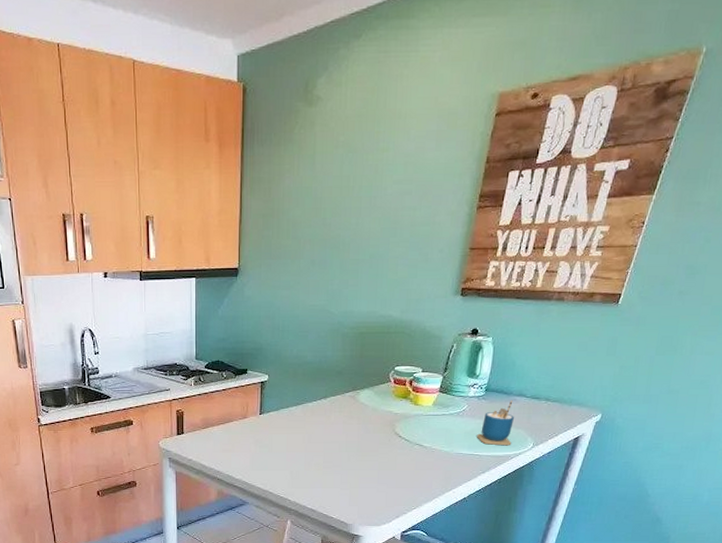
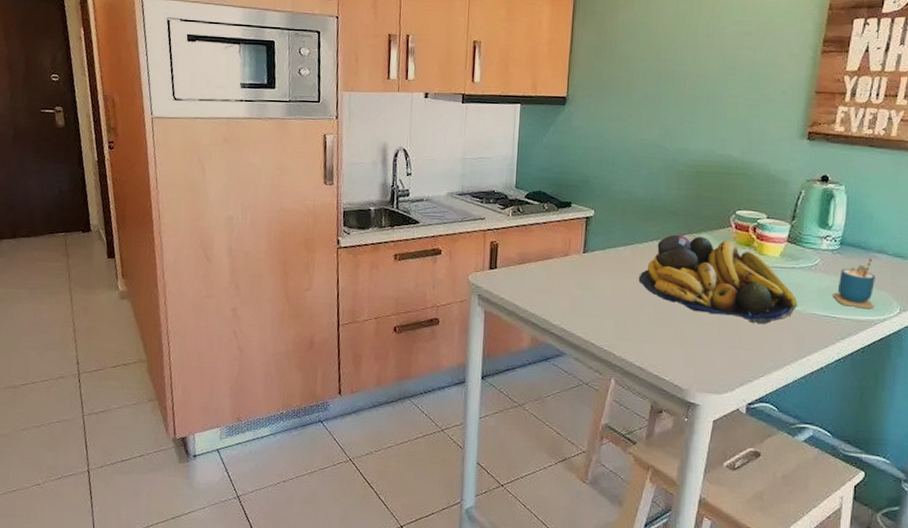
fruit bowl: none [309,392,447,465] -> present [638,234,798,324]

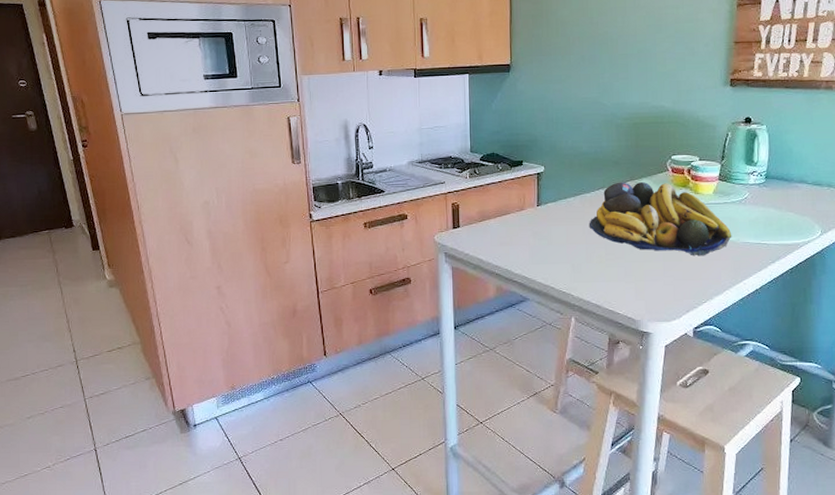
cup: present [833,257,875,309] -> none [762,187,799,234]

